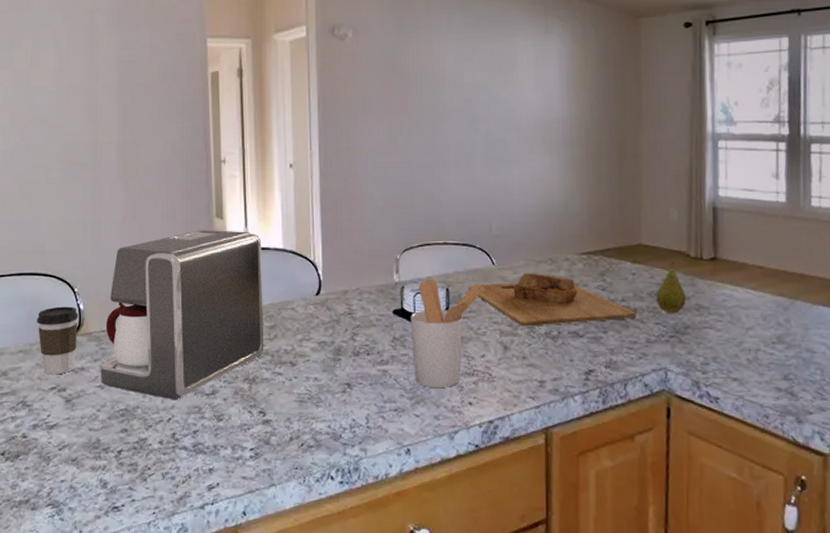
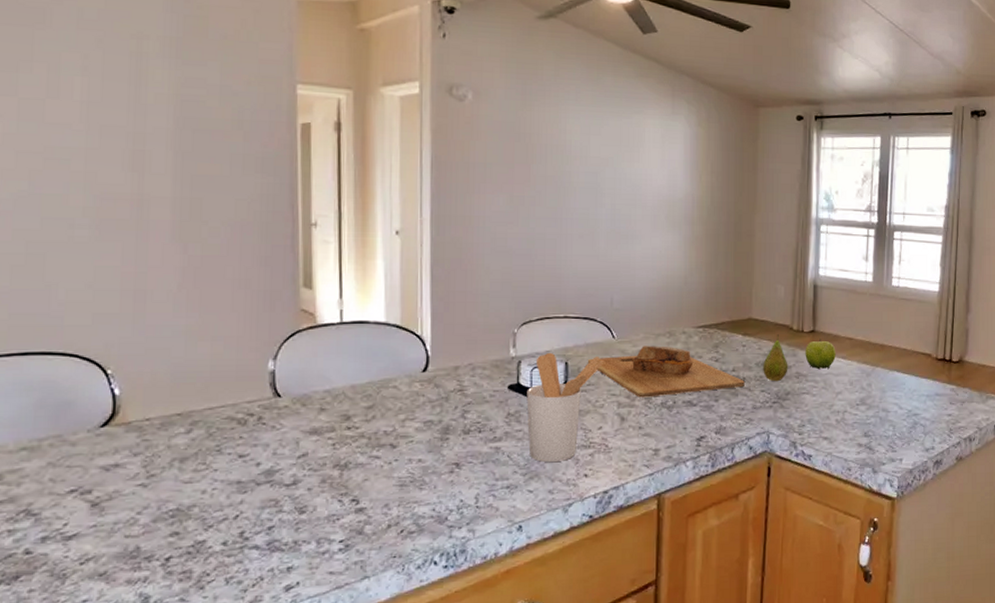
coffee cup: present [37,306,79,375] -> none [50,391,112,475]
coffee maker: present [100,230,264,400] -> none [142,301,360,494]
fruit: none [705,267,744,300] -> present [805,339,836,369]

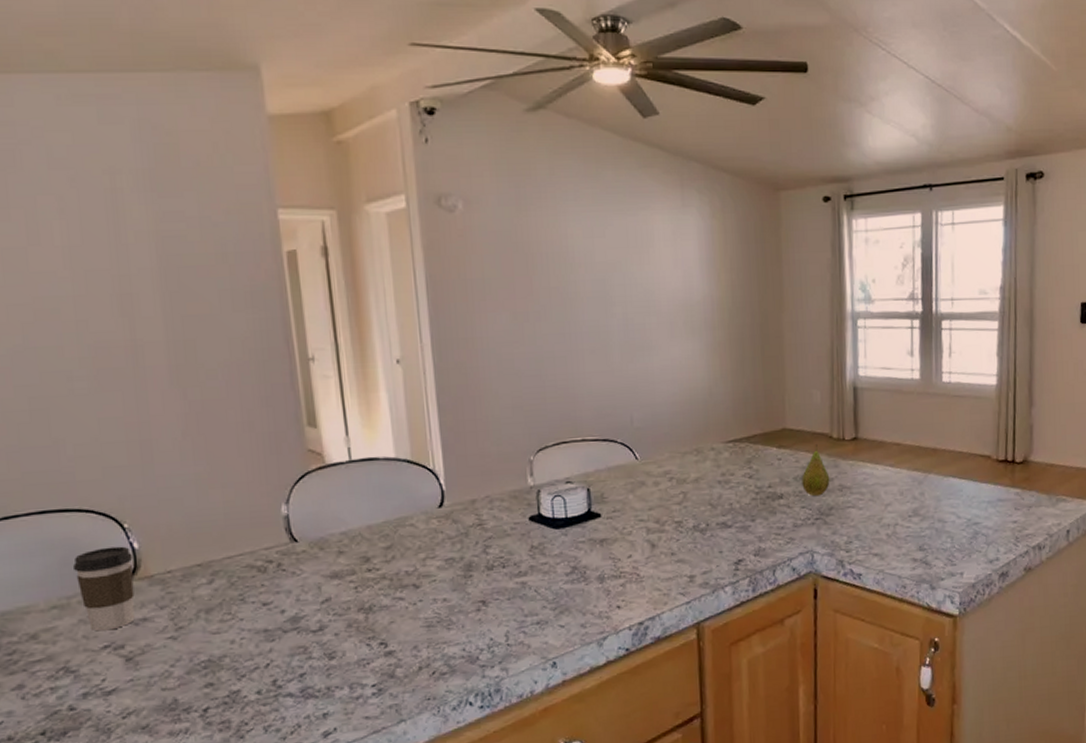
coffee cup: none [50,391,112,475] -> present [73,546,135,632]
utensil holder: present [526,352,603,462] -> none [549,479,628,595]
cutting board: present [587,346,745,398] -> none [610,465,783,522]
fruit: present [805,339,836,369] -> none [848,446,883,480]

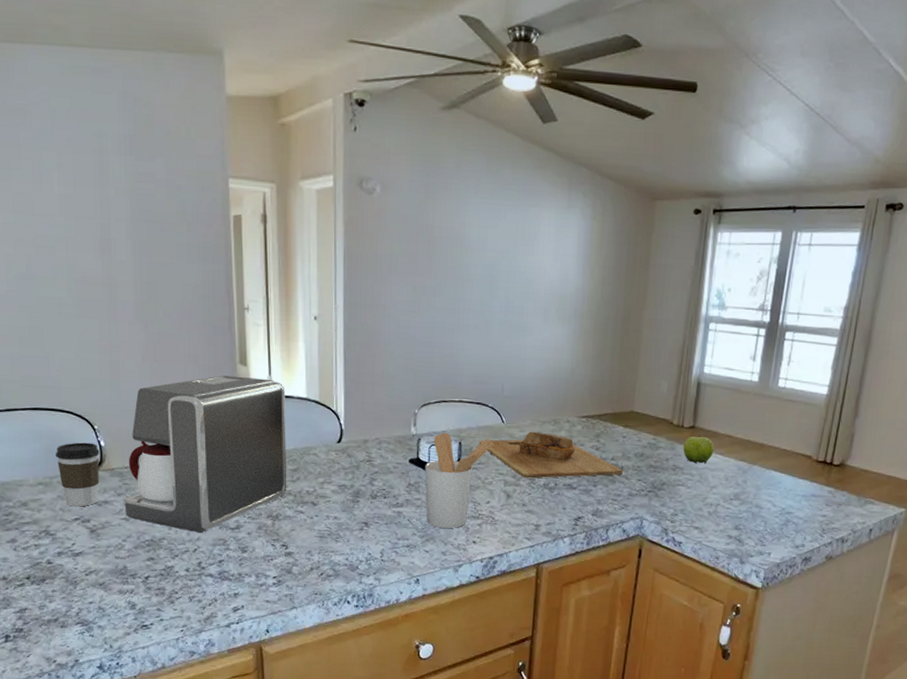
coffee maker: none [169,440,381,643] -> present [124,375,287,533]
utensil holder: none [549,479,628,595] -> present [425,432,493,528]
cutting board: none [610,465,783,522] -> present [478,431,623,479]
fruit: present [802,444,830,496] -> none [641,428,666,473]
fruit: none [848,446,883,480] -> present [683,435,714,463]

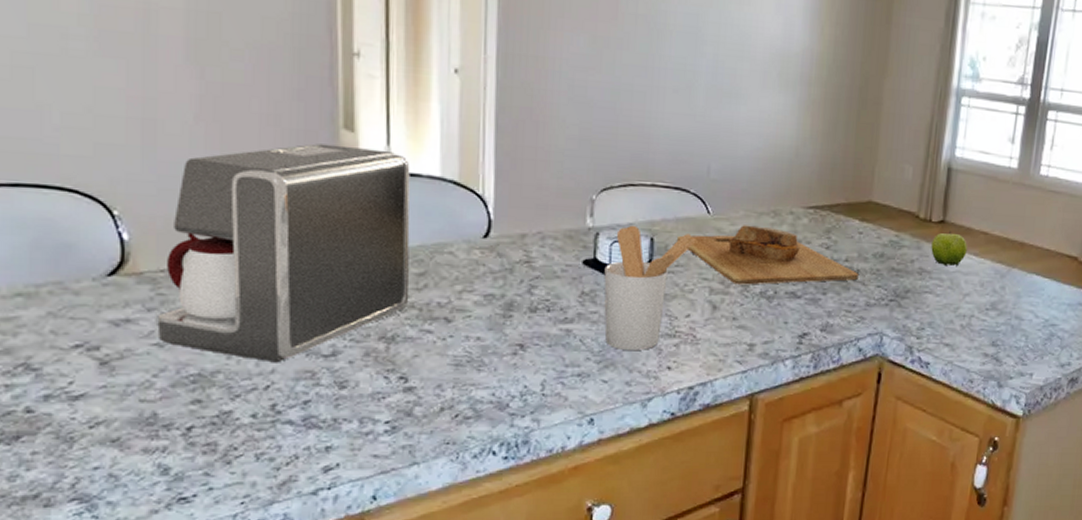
coffee cup: present [56,442,100,507] -> none [47,234,120,328]

